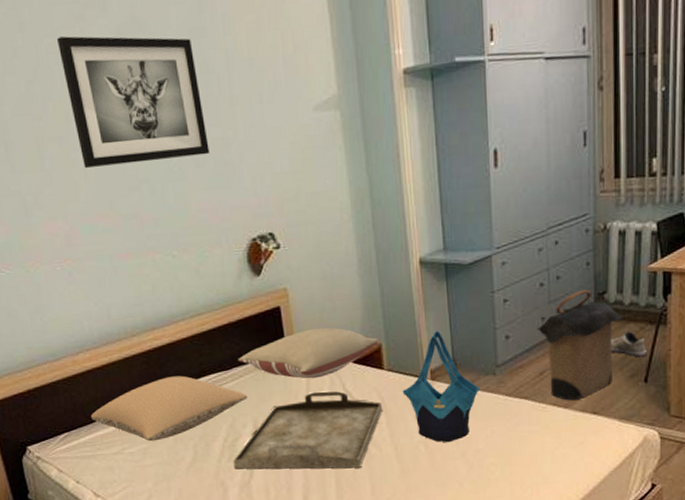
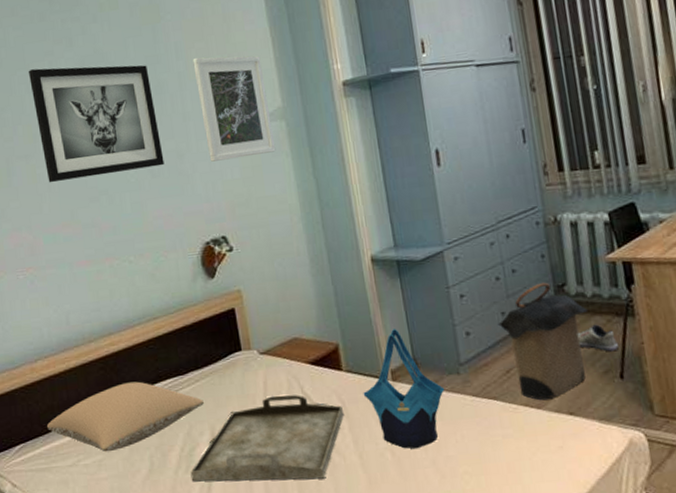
pillow: present [238,327,378,379] -> none [194,328,335,383]
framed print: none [241,32,329,152] -> present [192,55,276,162]

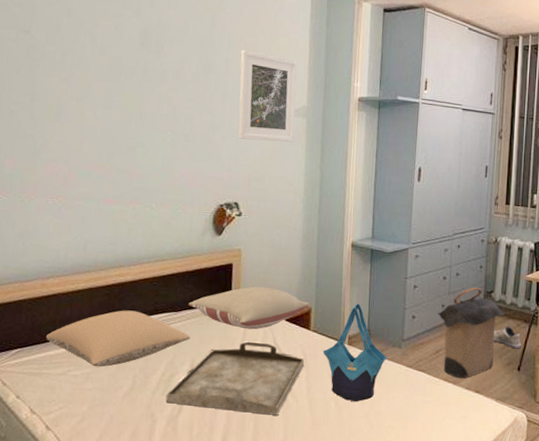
wall art: present [29,65,164,183] -> none [93,25,202,133]
pillow: none [194,328,335,383] -> present [188,286,310,330]

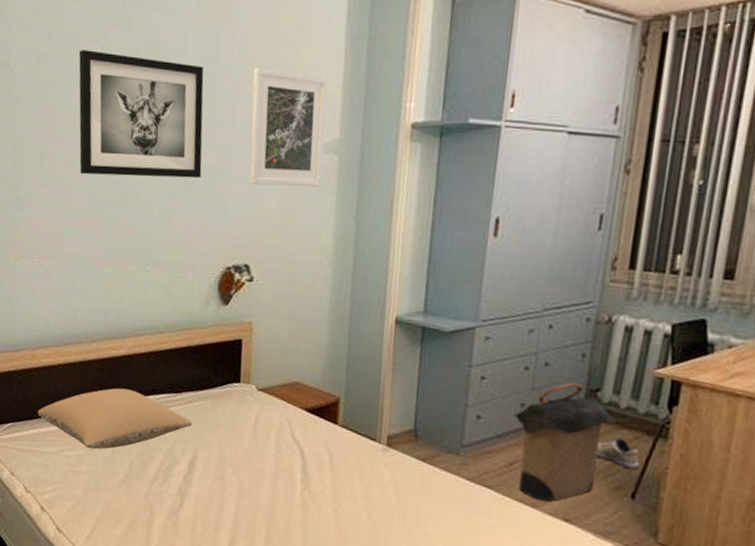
wall art: none [93,25,202,133] -> present [79,50,204,179]
serving tray: present [165,341,304,416] -> none [165,432,329,522]
pillow: present [188,286,310,330] -> none [190,367,338,420]
tote bag: present [323,303,387,402] -> none [353,395,440,517]

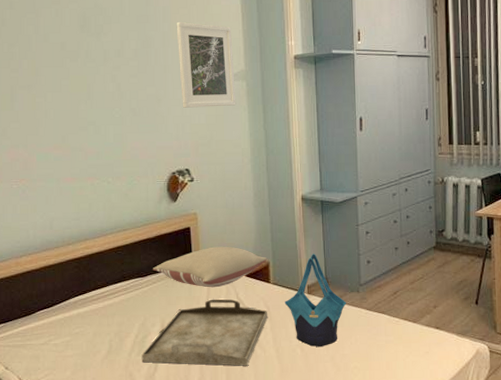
pillow: present [38,388,192,450] -> none [26,280,158,335]
wall art: present [79,50,204,179] -> none [37,14,145,111]
serving tray: none [165,432,329,522] -> present [141,298,267,366]
pillow: none [190,367,338,420] -> present [153,246,267,288]
tote bag: none [353,395,440,517] -> present [284,254,347,348]
laundry hamper: present [514,382,617,501] -> none [392,227,458,317]
shoe: present [595,437,640,470] -> none [448,262,477,284]

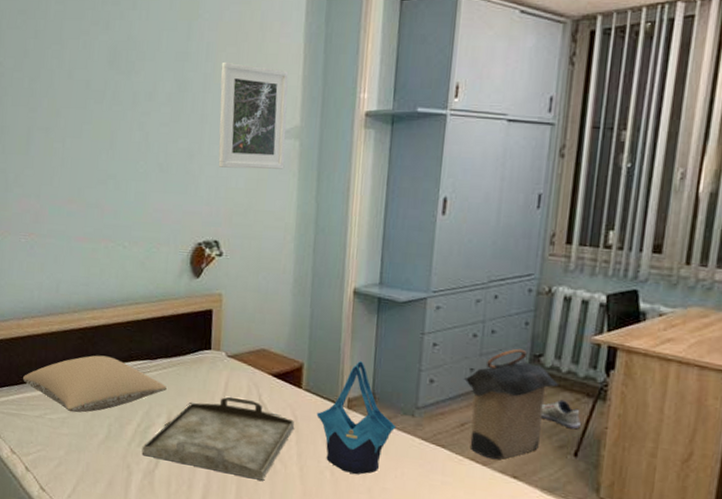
pillow: none [26,280,158,335] -> present [23,355,167,413]
pillow: present [153,246,267,288] -> none [164,336,301,385]
laundry hamper: none [392,227,458,317] -> present [464,348,559,459]
shoe: none [448,262,477,284] -> present [540,399,581,429]

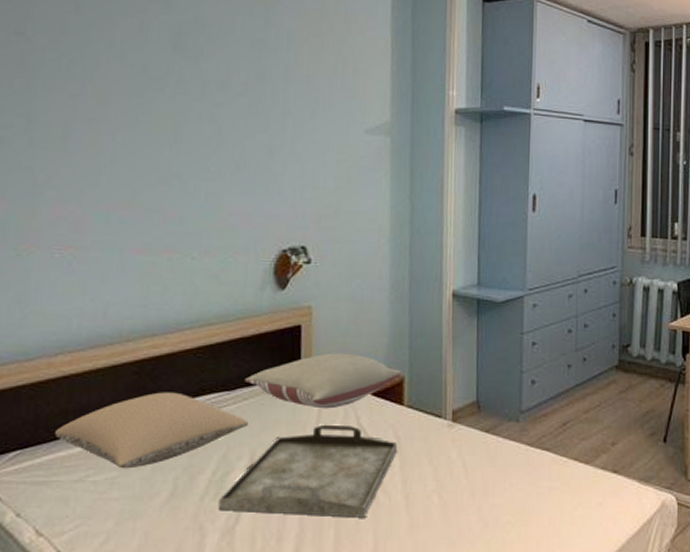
pillow: none [164,336,301,385] -> present [245,353,402,409]
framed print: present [218,61,289,169] -> none [303,52,377,167]
tote bag: present [316,361,397,475] -> none [420,368,502,495]
laundry hamper: present [464,348,559,459] -> none [563,340,646,456]
shoe: present [540,399,581,429] -> none [632,387,666,415]

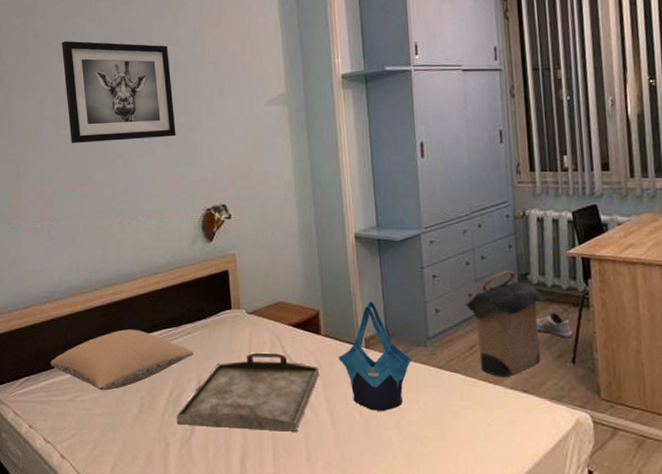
wall art: none [112,24,253,159] -> present [62,41,176,144]
pillow: present [245,353,402,409] -> none [187,292,317,340]
tote bag: none [420,368,502,495] -> present [338,301,413,412]
laundry hamper: none [563,340,646,456] -> present [465,270,548,377]
shoe: none [632,387,666,415] -> present [536,312,573,338]

